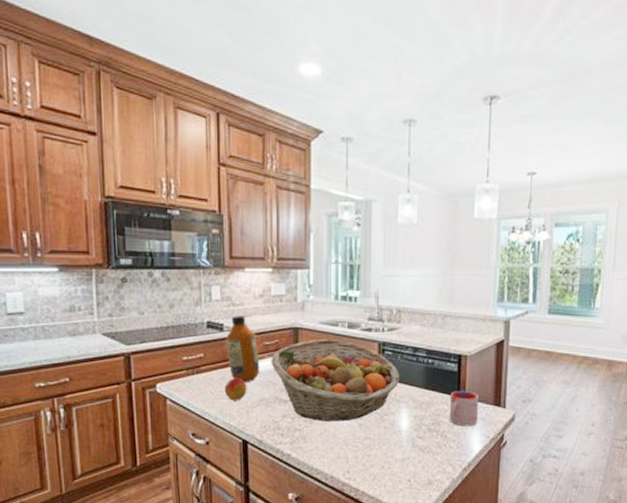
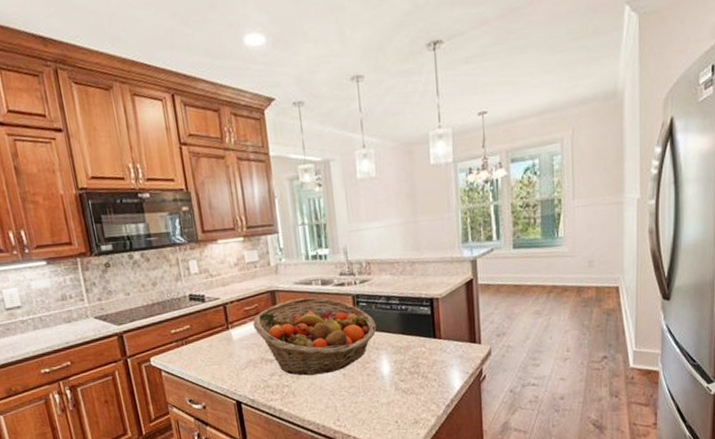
peach: present [224,378,247,401] -> none [213,344,235,366]
bottle: present [226,316,260,383] -> none [208,285,244,348]
mug: present [449,391,479,427] -> none [426,332,456,366]

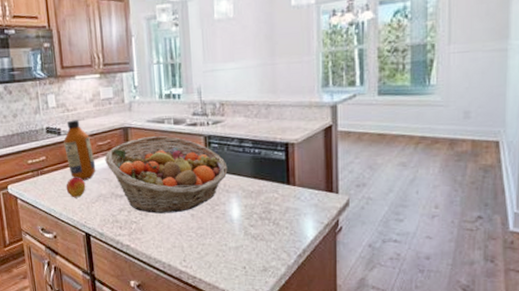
bottle: none [208,285,244,348] -> present [64,120,96,181]
peach: none [213,344,235,366] -> present [66,177,86,198]

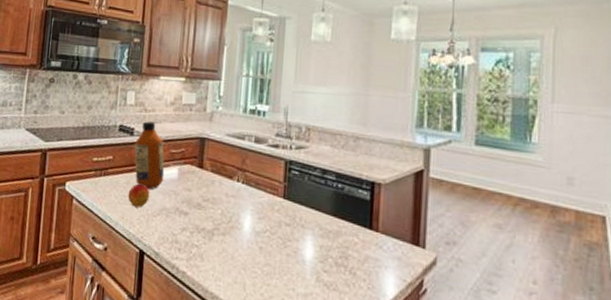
fruit basket: present [105,135,228,214] -> none [175,151,306,243]

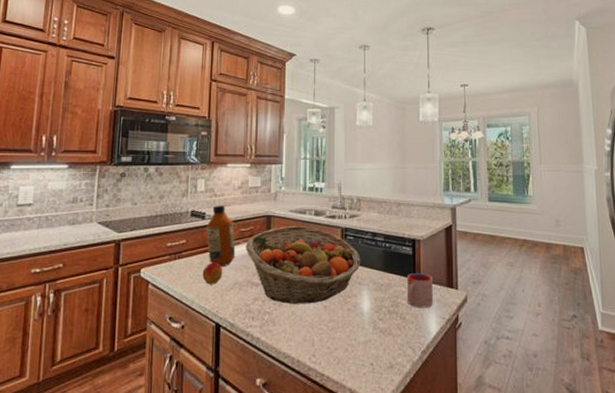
fruit basket: none [175,151,306,243] -> present [245,225,361,304]
mug: none [359,222,393,266] -> present [406,273,434,308]

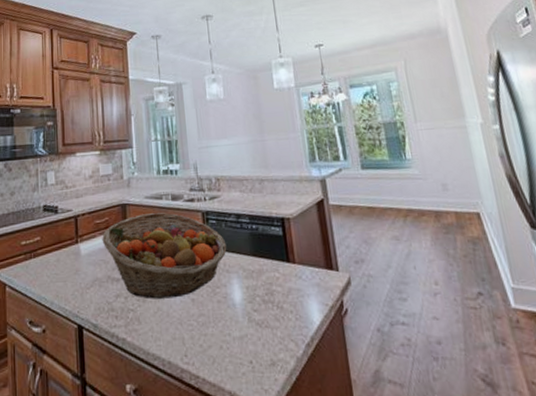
peach: present [202,262,223,285] -> none [60,259,81,283]
bottle: present [206,205,236,267] -> none [60,197,93,264]
mug: present [406,273,434,308] -> none [279,255,313,295]

